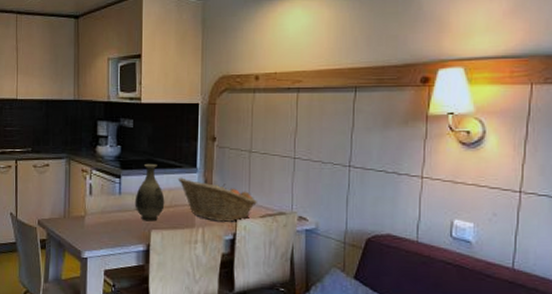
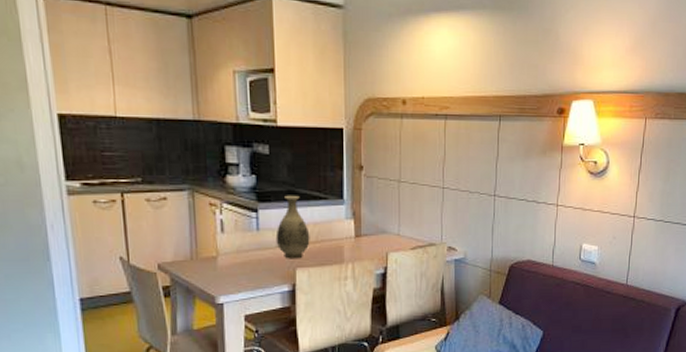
fruit basket: present [177,177,257,222] -> none [323,210,407,256]

